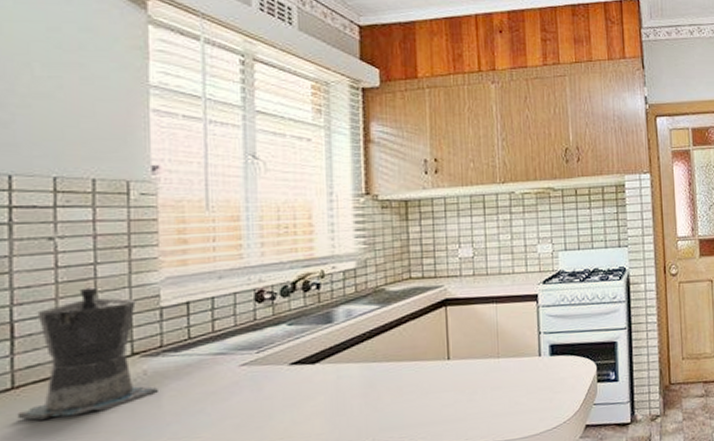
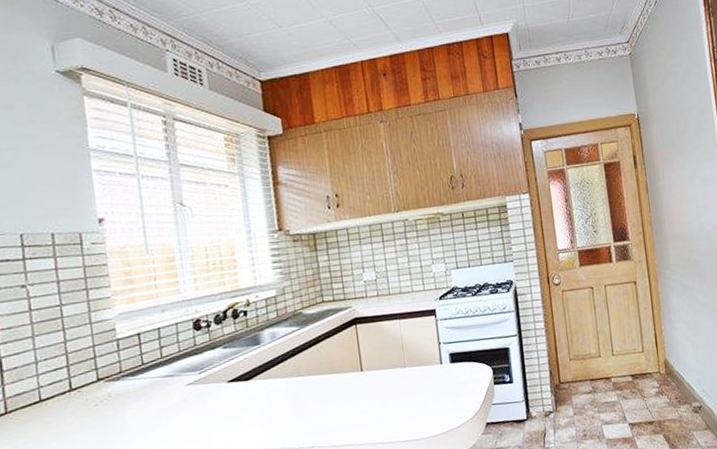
coffee maker: present [17,287,158,420] -> none [11,325,121,439]

